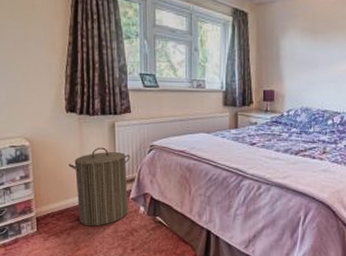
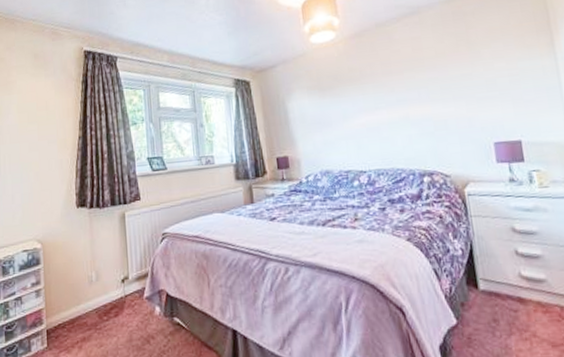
laundry hamper: present [68,147,131,226] -> none [79,241,143,336]

